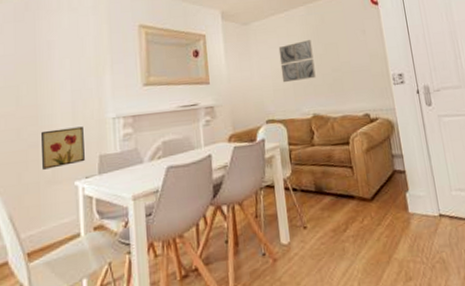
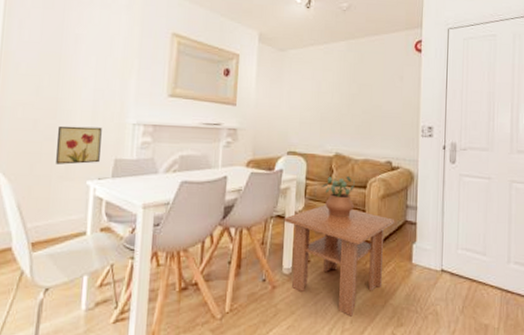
coffee table: none [273,167,384,279] -> present [283,204,395,317]
wall art: present [278,40,316,83] -> none [310,77,347,117]
potted plant: none [304,135,341,178] -> present [321,176,355,217]

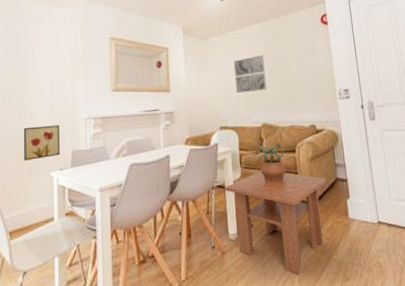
wall art: none [310,77,347,117] -> present [233,55,267,94]

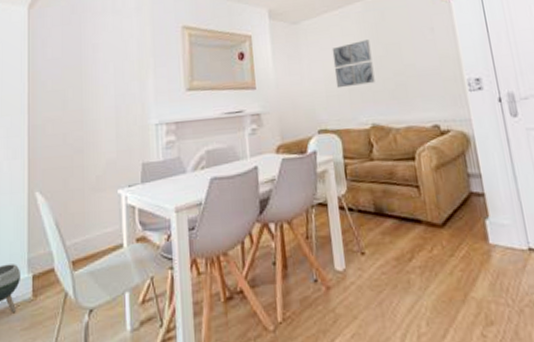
wall art: present [23,125,60,161] -> none [85,132,128,176]
coffee table: present [224,171,327,275] -> none [326,185,458,317]
potted plant: present [254,143,286,182] -> none [362,149,405,198]

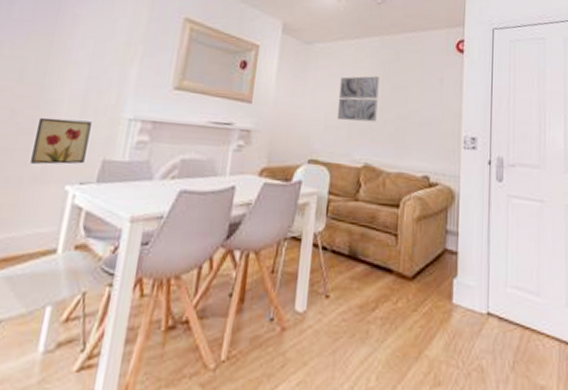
wall art: none [85,132,128,176] -> present [31,117,92,165]

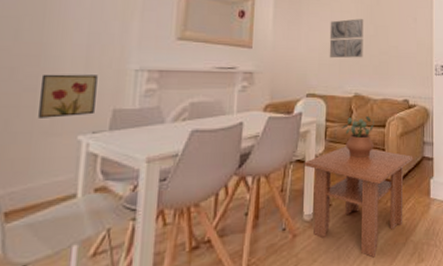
coffee table: none [299,225,433,371] -> present [304,146,413,258]
potted plant: none [346,190,386,242] -> present [341,116,374,158]

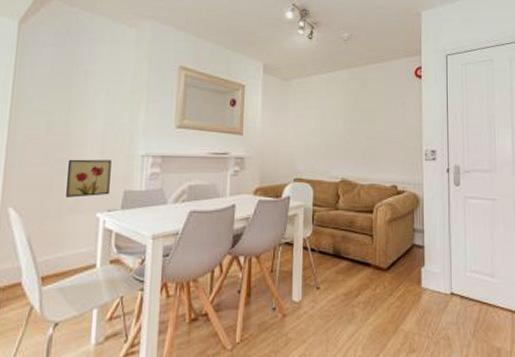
coffee table: present [304,146,413,258] -> none [292,230,403,344]
wall art: present [329,19,364,59] -> none [315,104,350,144]
potted plant: present [341,116,374,158] -> none [328,201,361,242]

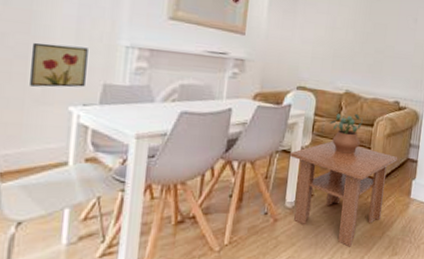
coffee table: none [292,230,403,344] -> present [289,141,398,247]
potted plant: none [328,201,361,242] -> present [329,113,363,154]

